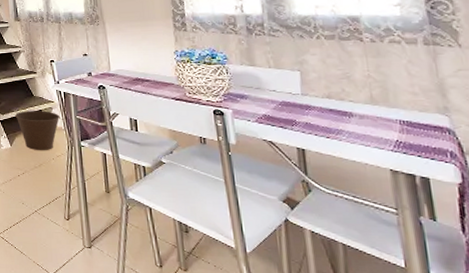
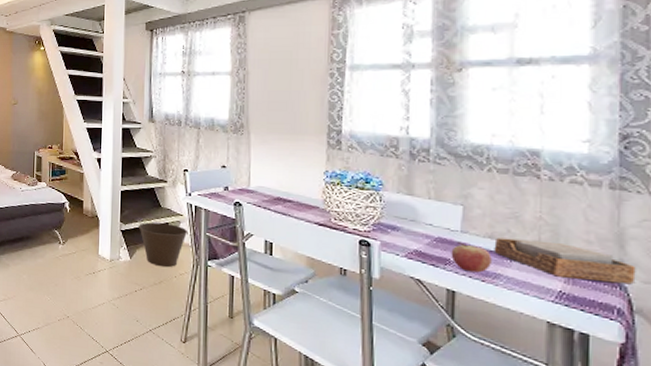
fruit: none [295,104,333,130] -> present [451,242,492,273]
napkin holder: none [332,96,461,129] -> present [494,237,636,285]

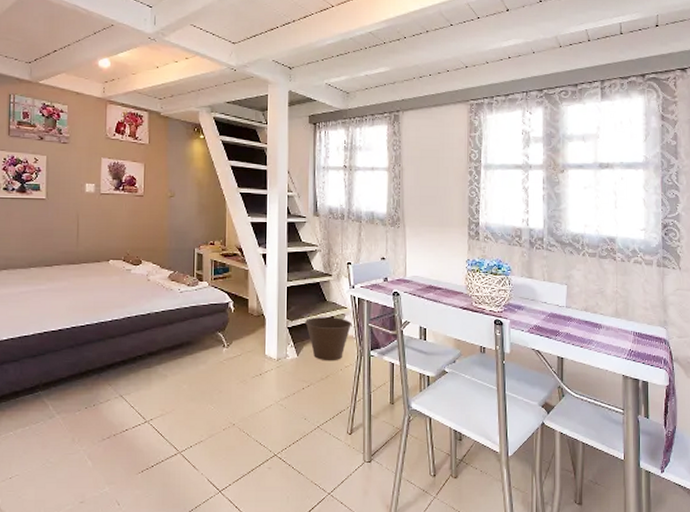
fruit: present [451,242,492,273] -> none [560,316,587,340]
napkin holder: present [494,237,636,285] -> none [588,310,674,340]

